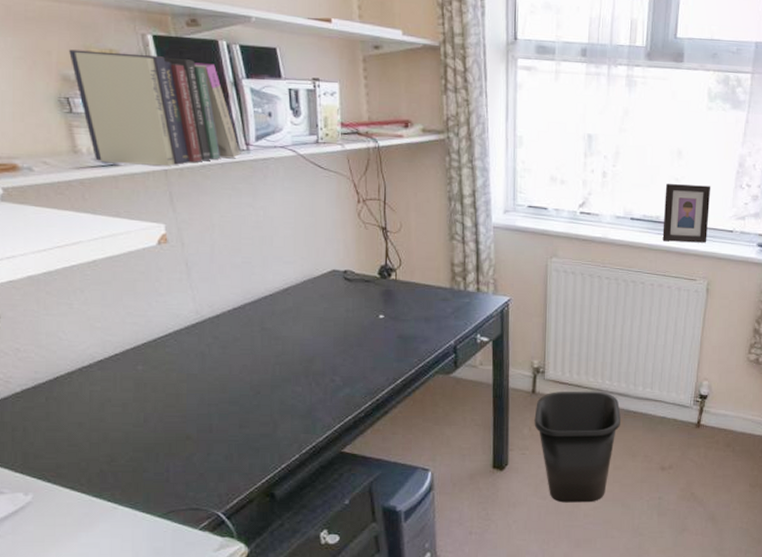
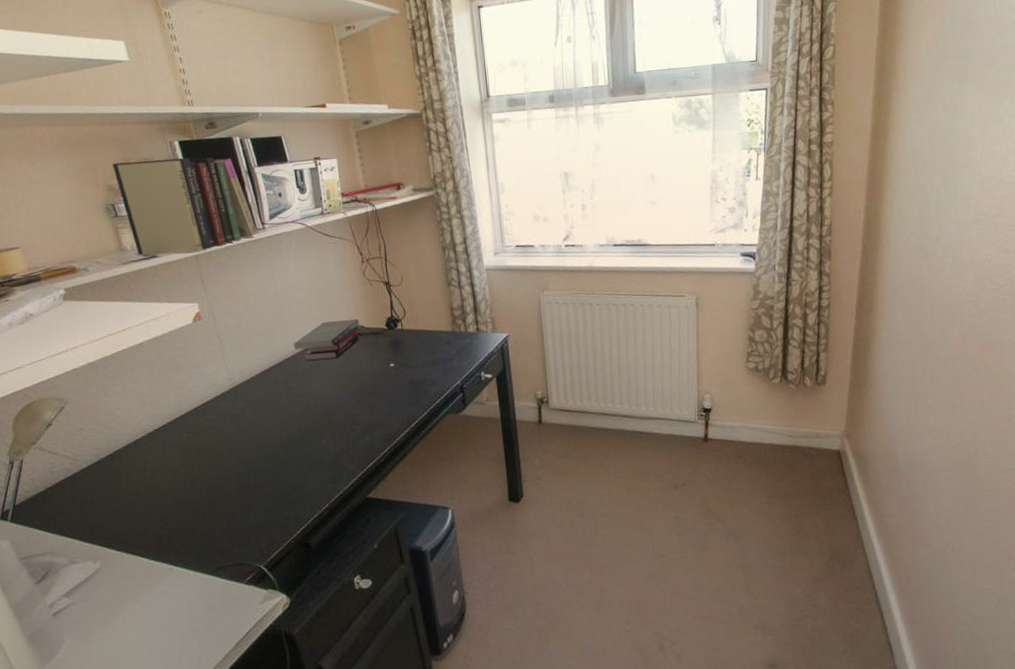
books: none [272,262,350,303] -> present [293,318,360,360]
waste bin: present [534,391,622,503] -> none [543,415,629,530]
picture frame: present [662,184,711,243] -> none [643,204,691,263]

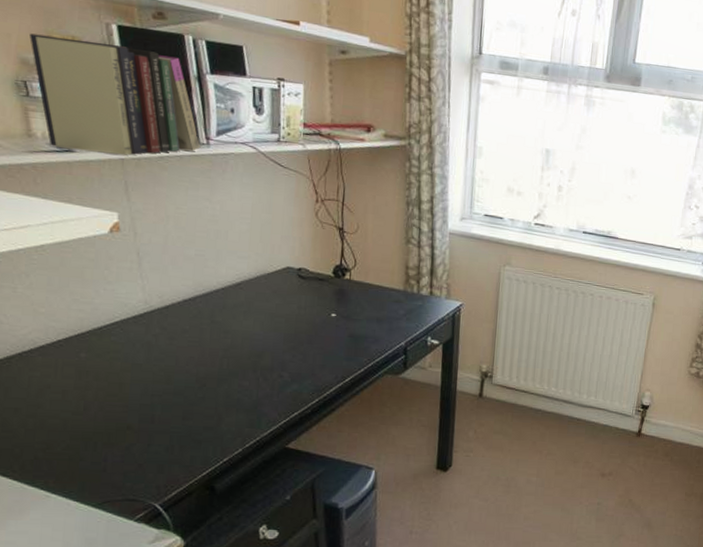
books: present [293,318,360,360] -> none [225,258,305,299]

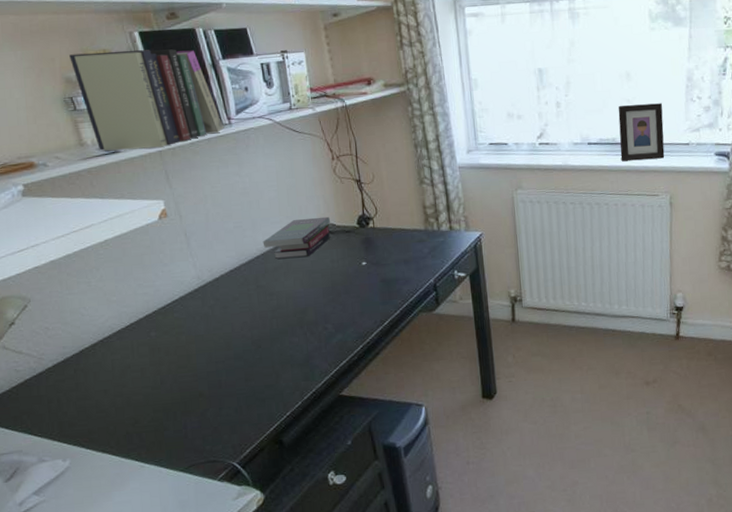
books: none [225,258,305,299] -> present [262,216,331,259]
picture frame: none [613,201,662,260] -> present [618,103,665,162]

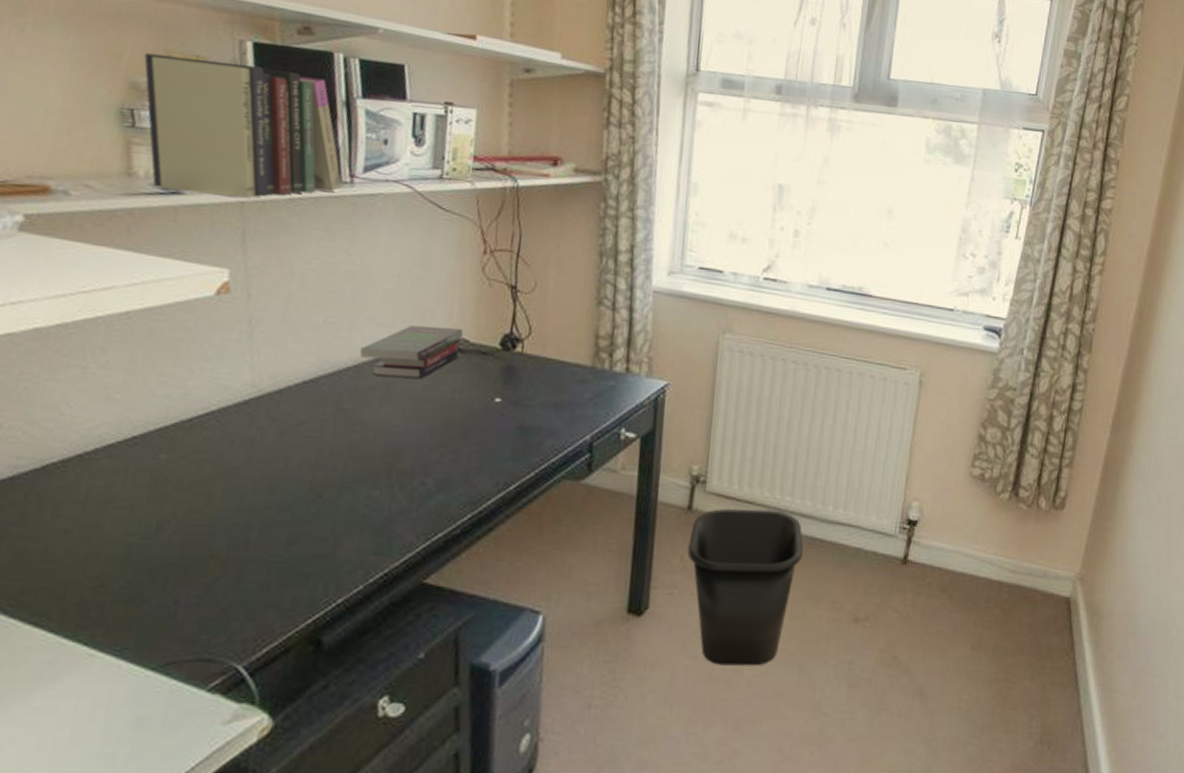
waste bin: none [516,313,601,426] -> present [687,508,804,666]
picture frame: present [618,103,665,162] -> none [865,248,928,323]

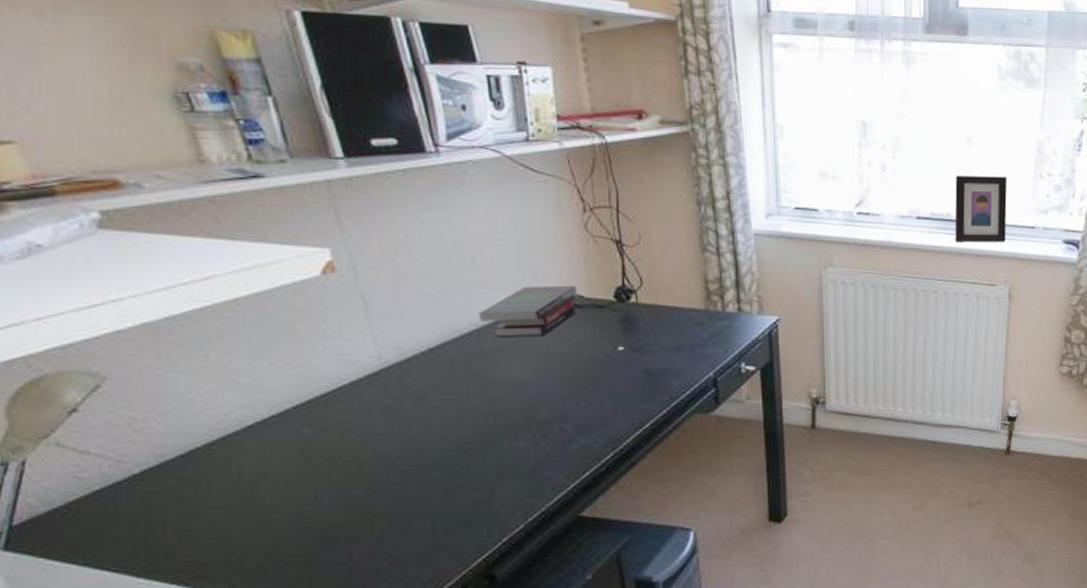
books: present [144,53,343,198] -> none [186,31,428,175]
waste bin: present [687,508,804,666] -> none [816,420,919,555]
picture frame: none [865,248,928,323] -> present [954,176,1008,243]

